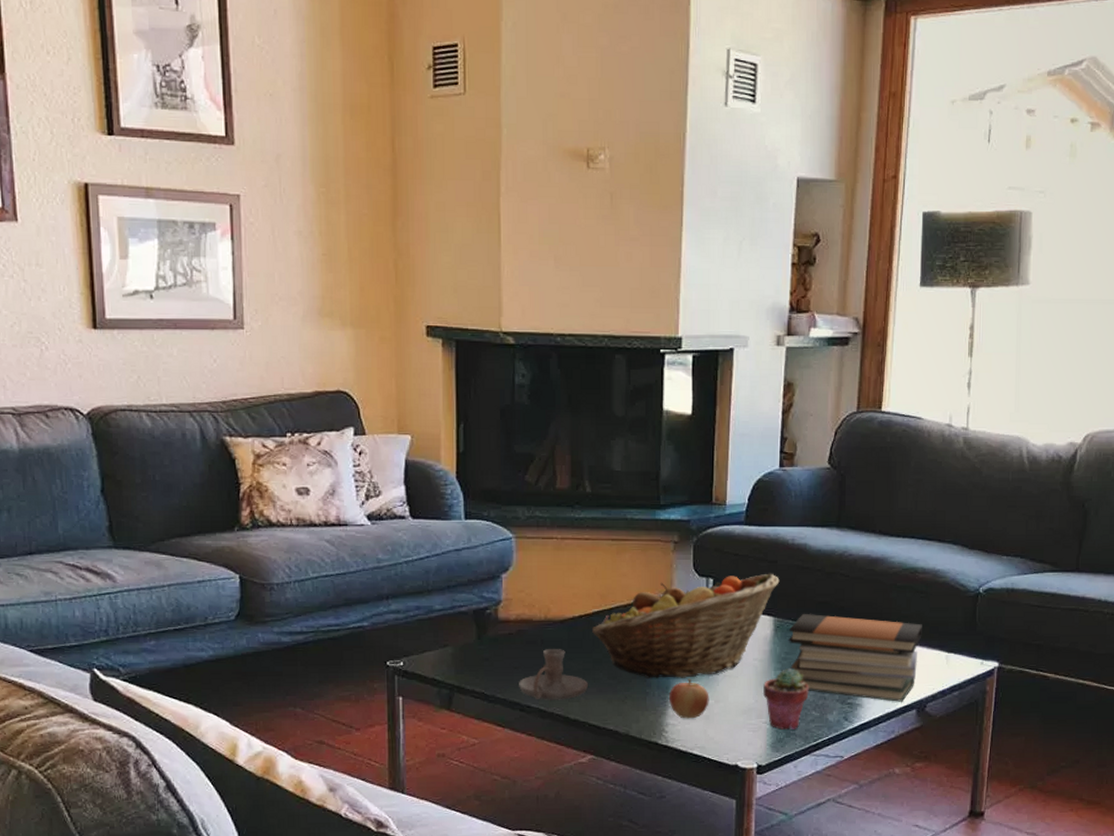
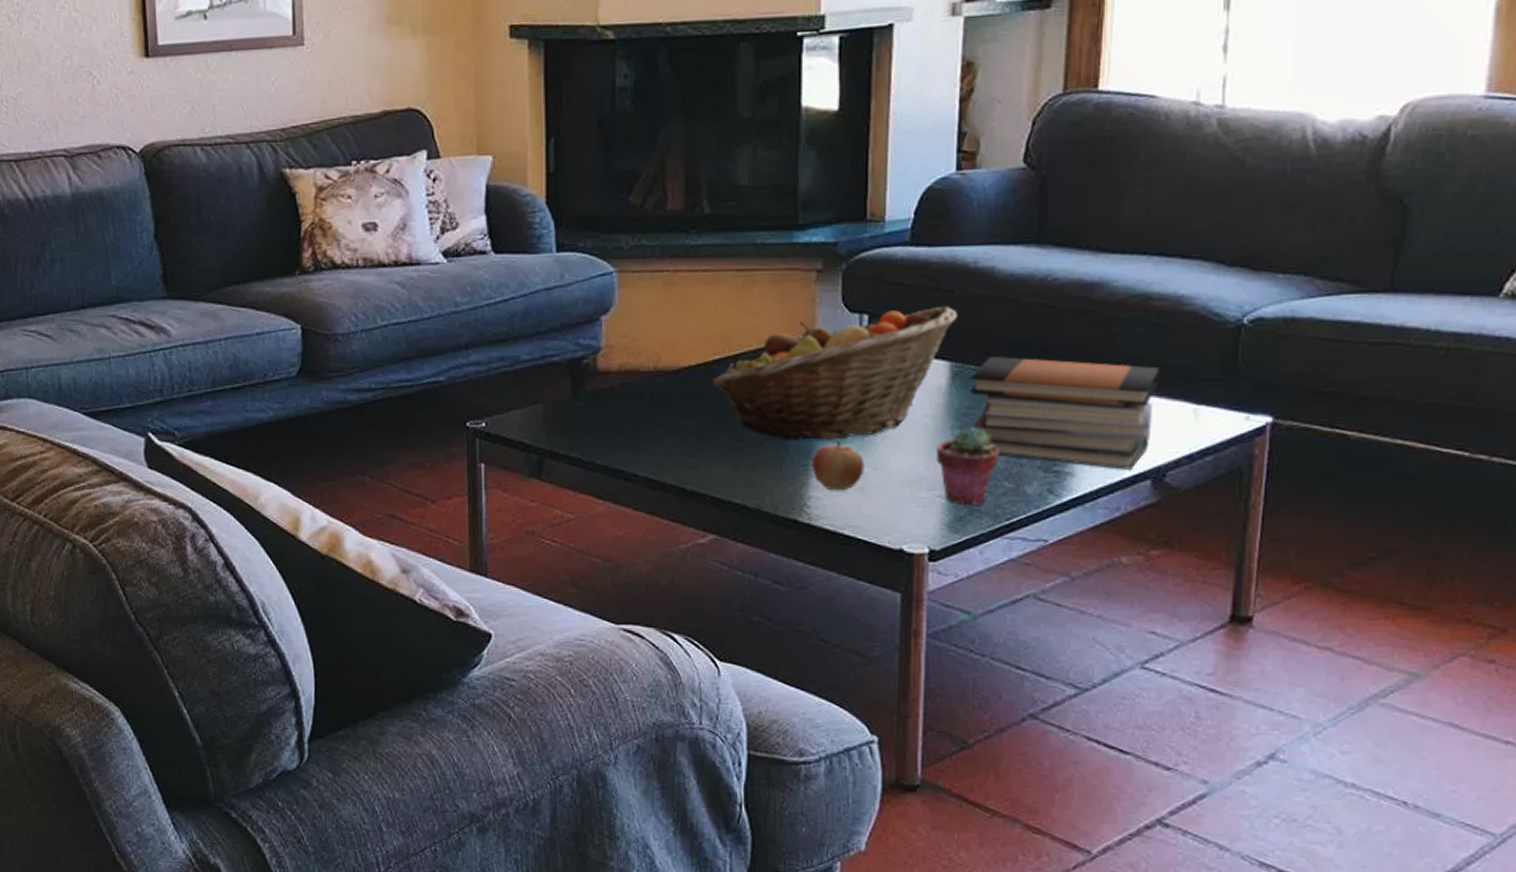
candle holder: present [519,649,588,700] -> none [623,405,708,468]

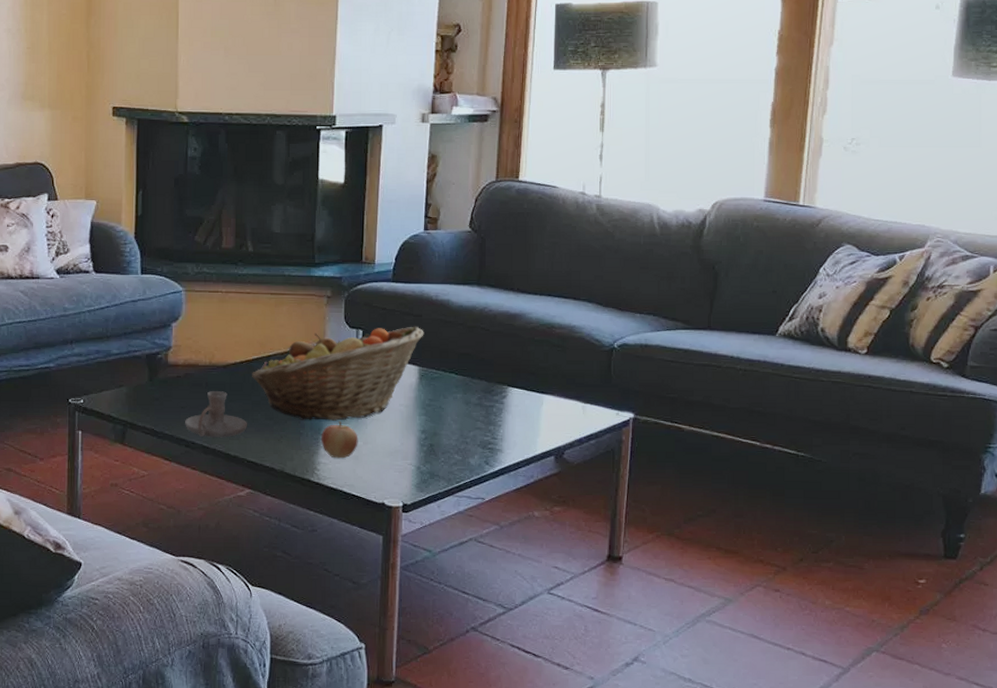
candle holder: none [623,405,708,468] -> present [185,391,247,438]
potted succulent: present [937,427,999,505] -> none [409,414,452,471]
book stack: present [969,355,1159,470] -> none [432,363,559,448]

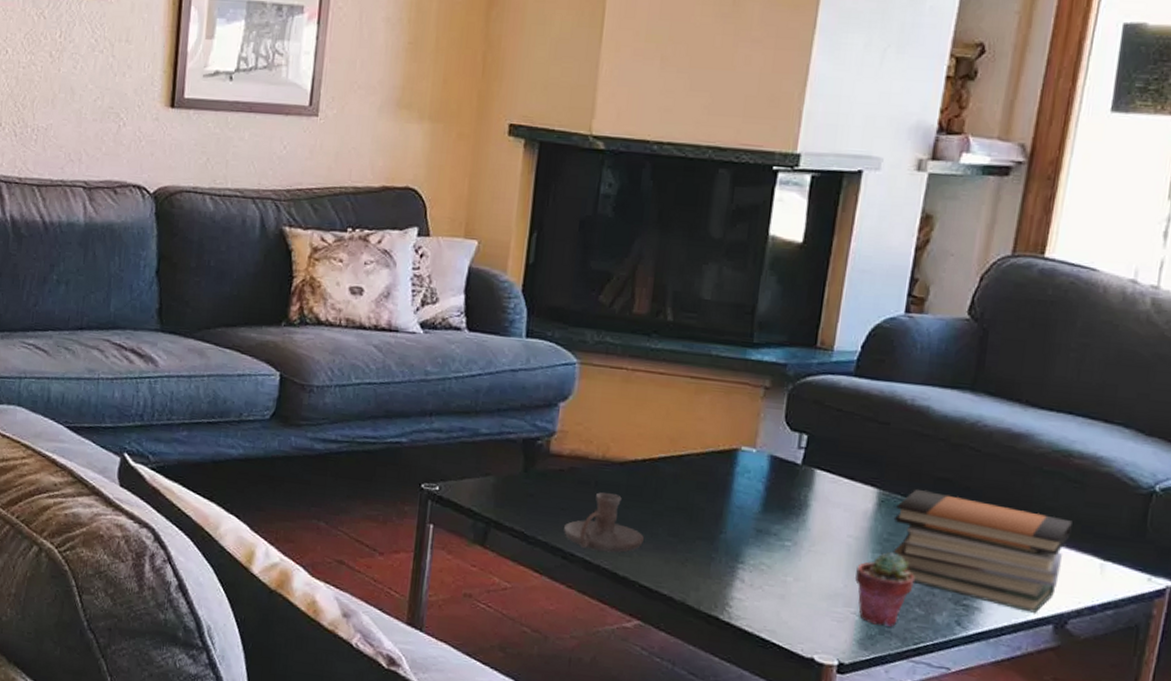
fruit basket: present [251,326,424,421] -> none [654,432,891,548]
apple: present [321,421,358,459] -> none [738,547,788,596]
potted succulent: none [409,414,452,471] -> present [855,552,915,627]
book stack: none [432,363,559,448] -> present [892,488,1072,613]

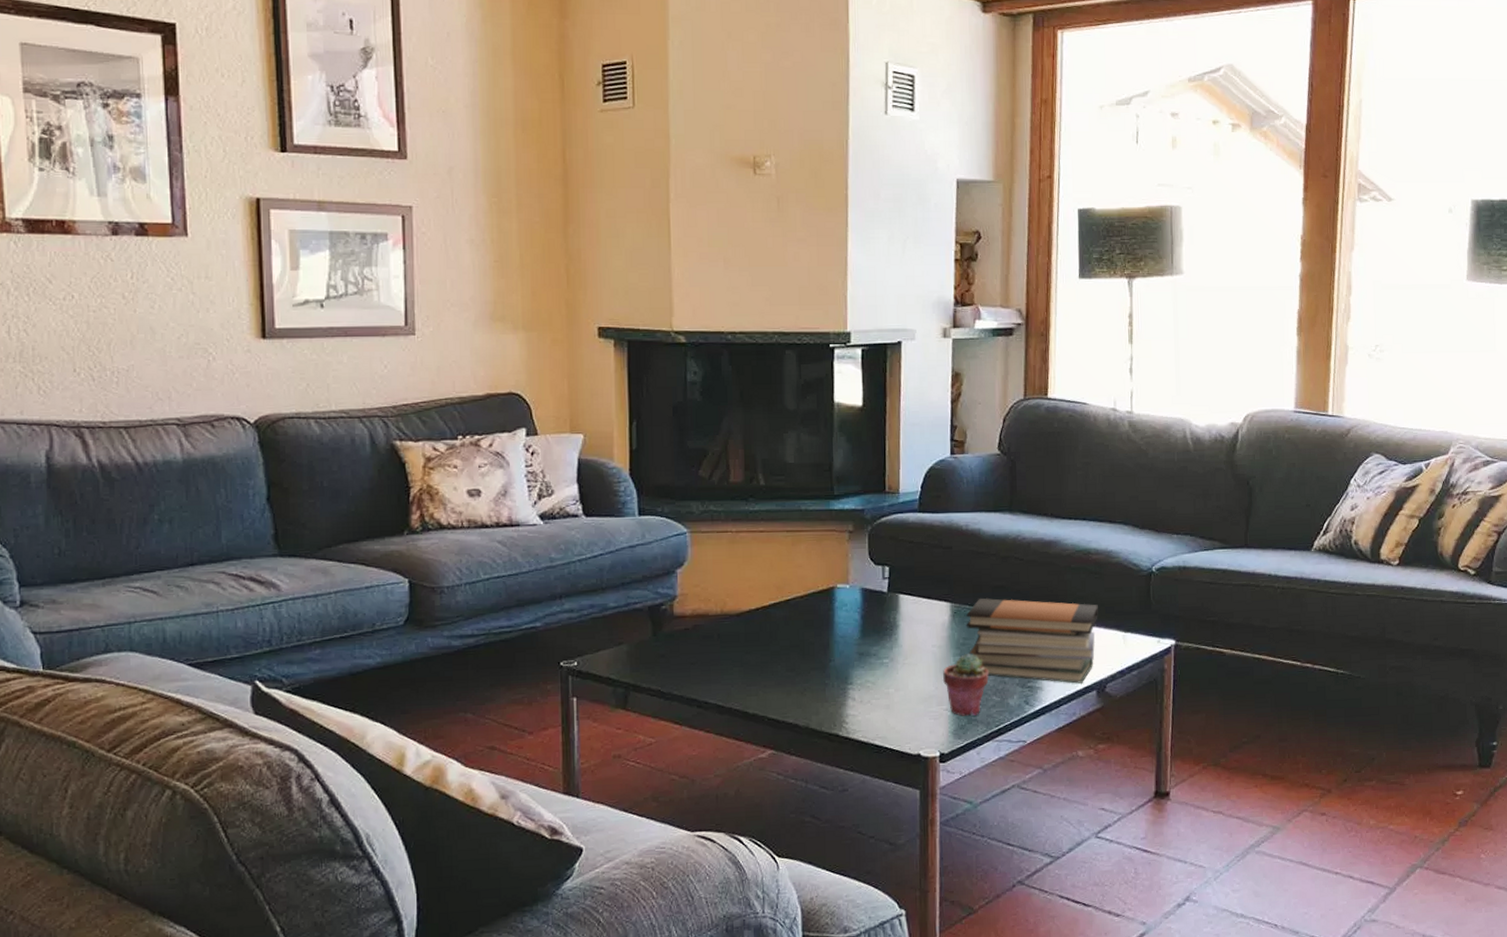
candle holder: present [564,492,644,553] -> none [696,643,766,695]

